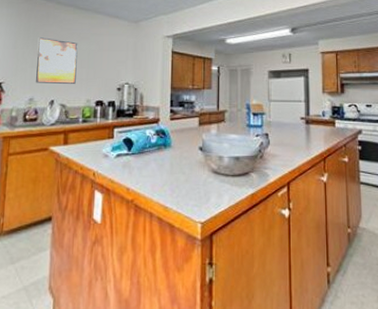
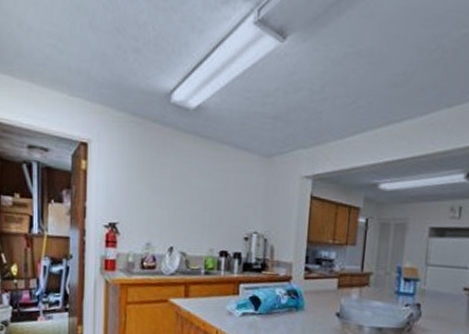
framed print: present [36,37,78,85] -> none [153,171,200,231]

